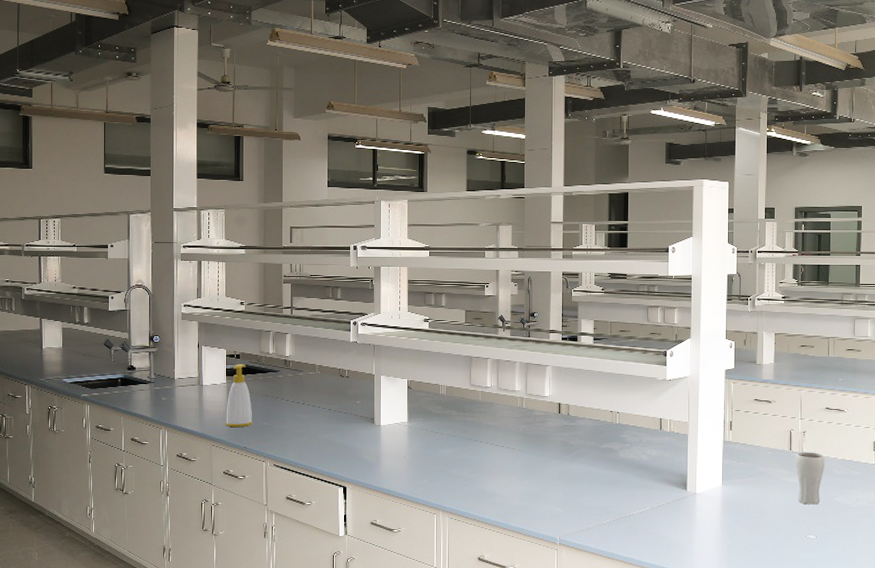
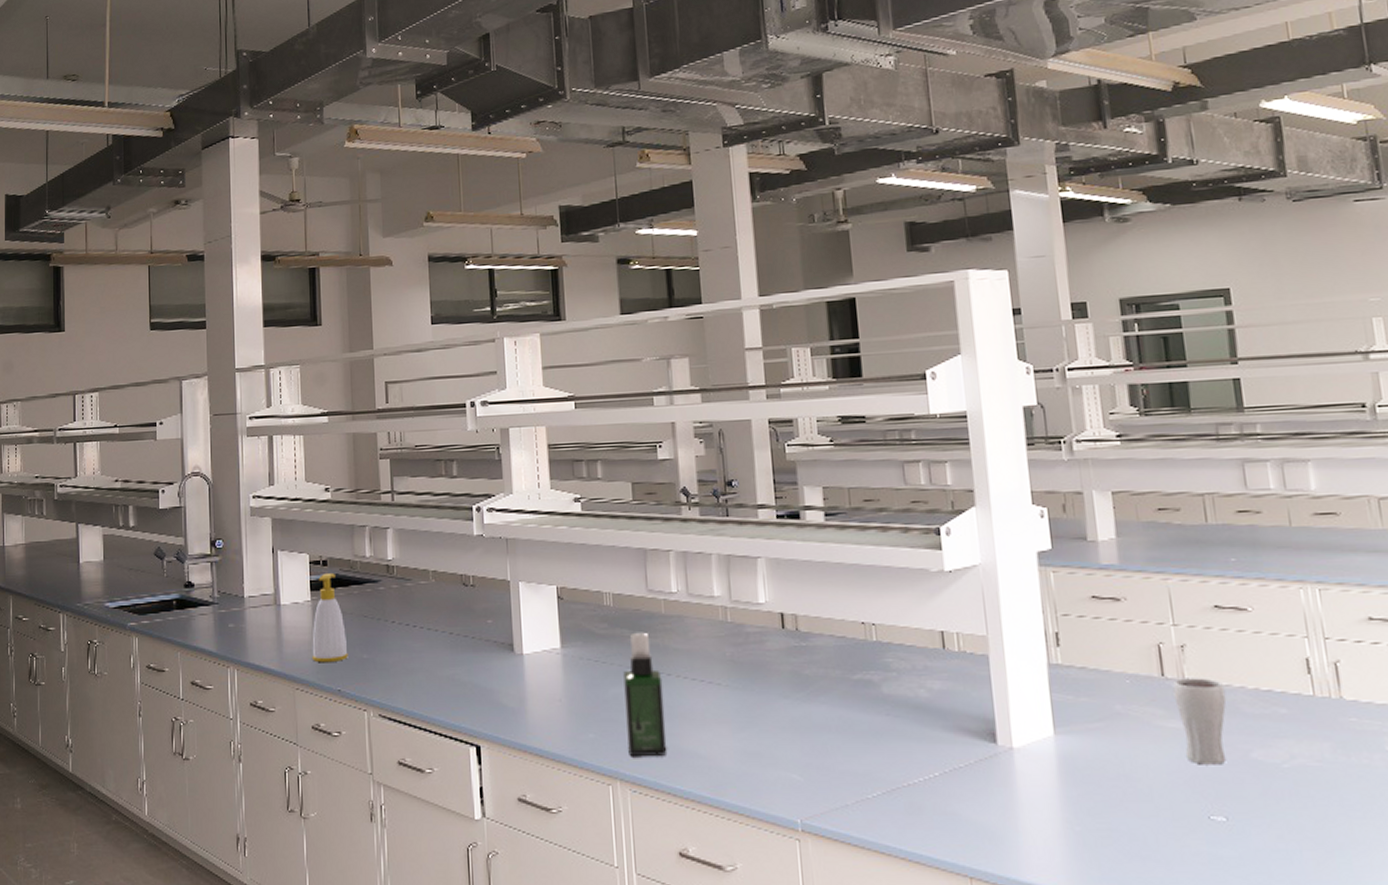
spray bottle: none [449,413,476,496] -> present [623,632,668,757]

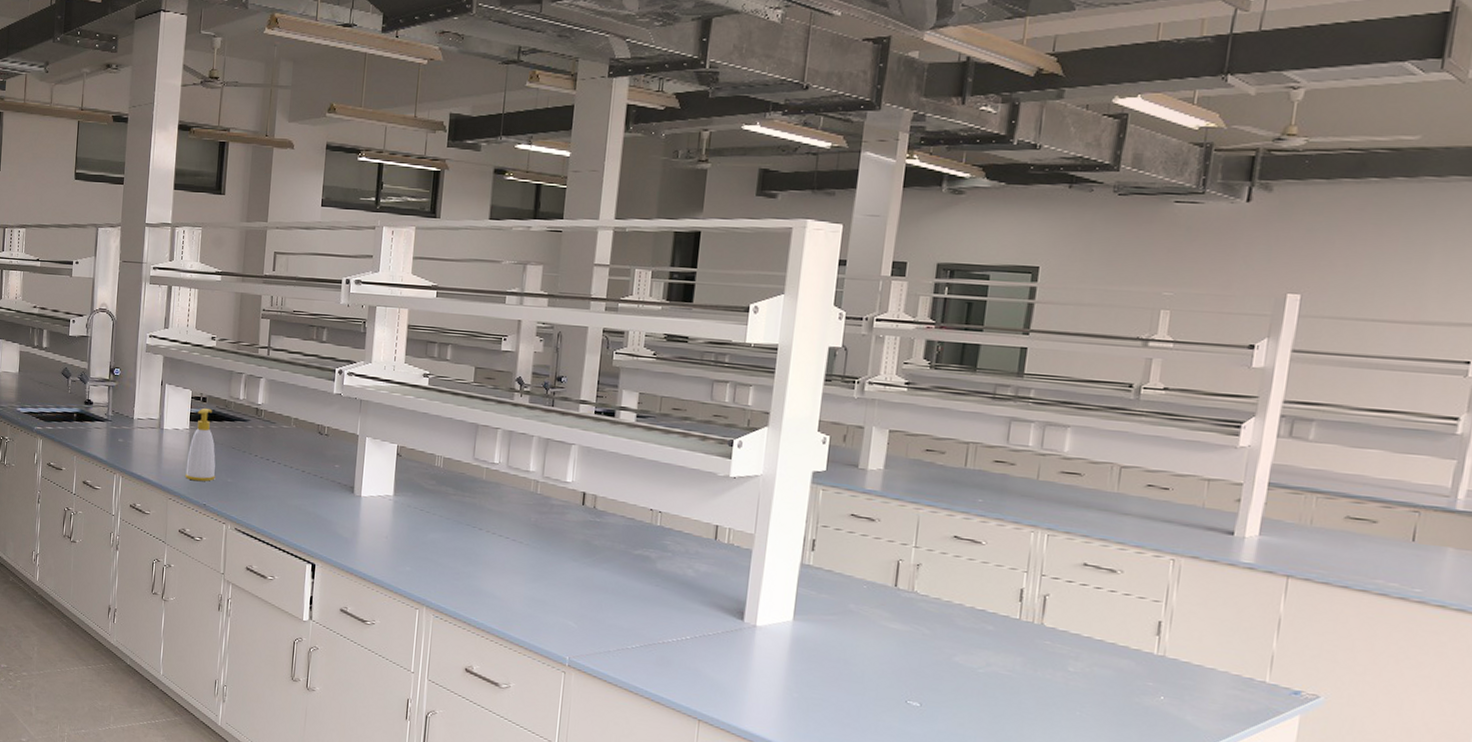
spray bottle: present [623,632,668,757] -> none [436,491,474,593]
drinking glass: present [1172,678,1227,765] -> none [898,590,946,663]

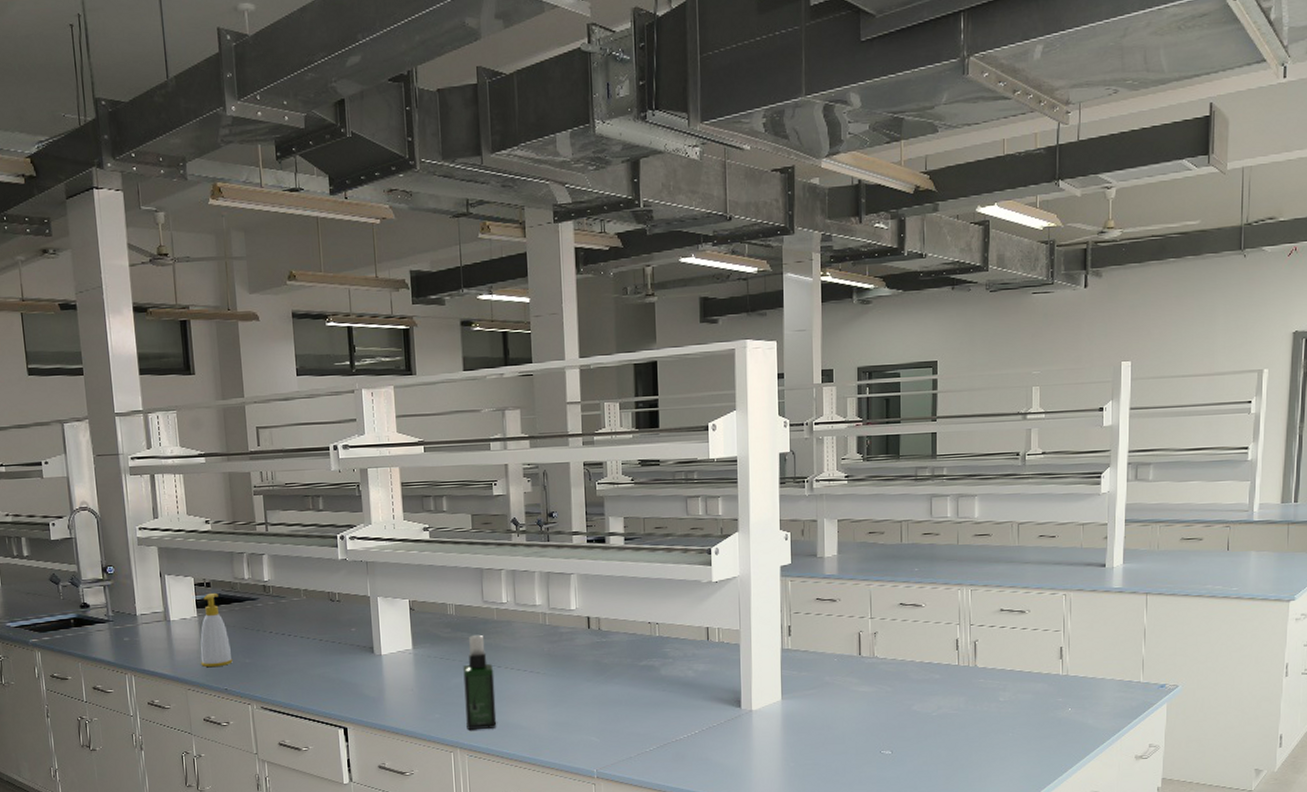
spray bottle: none [436,491,474,593] -> present [463,634,497,731]

